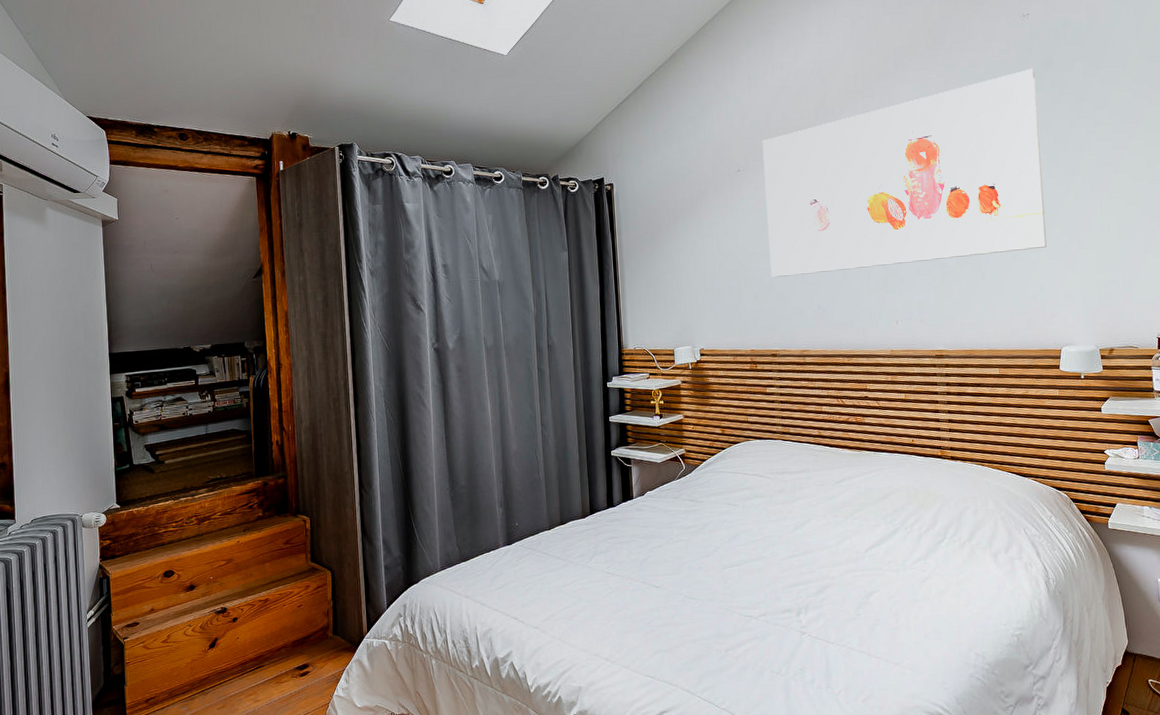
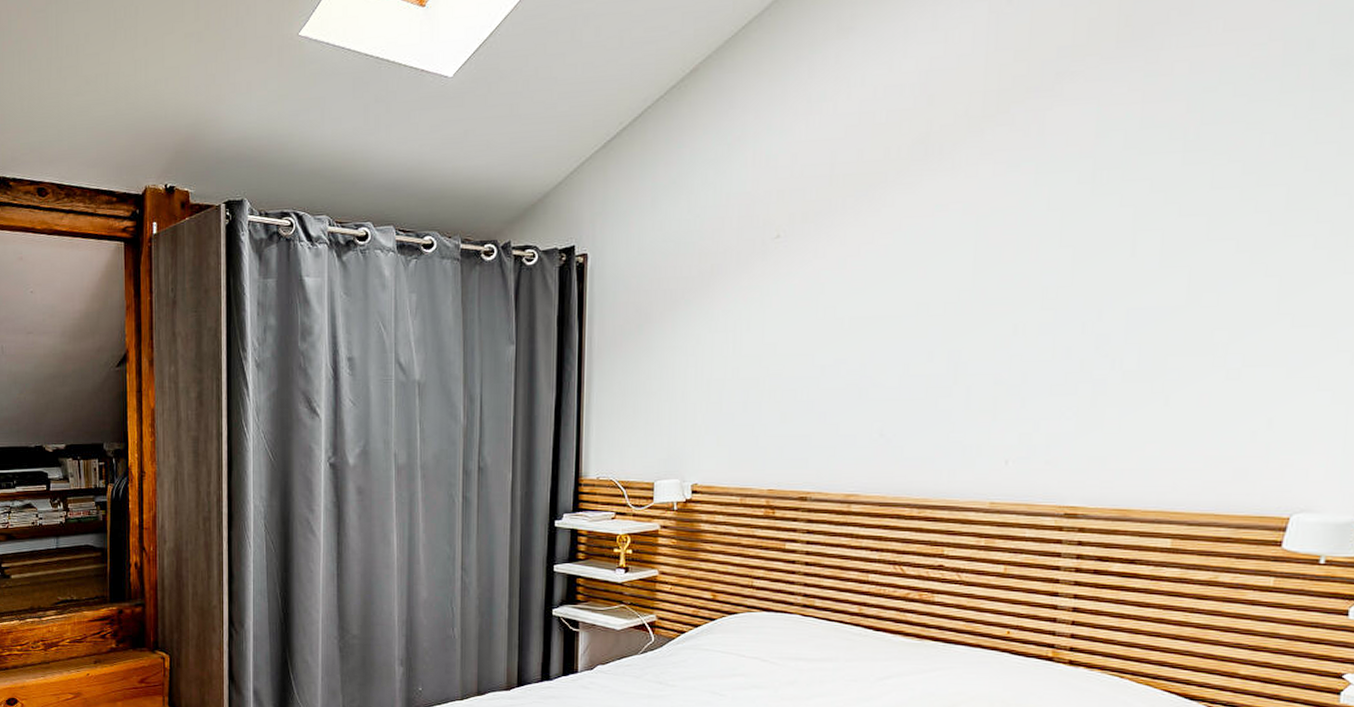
wall art: present [762,68,1047,277] -> none [811,72,1314,390]

